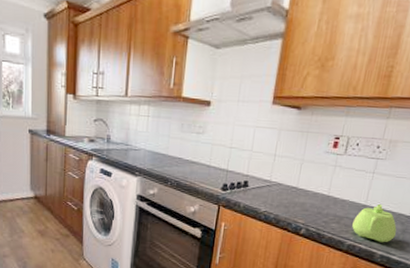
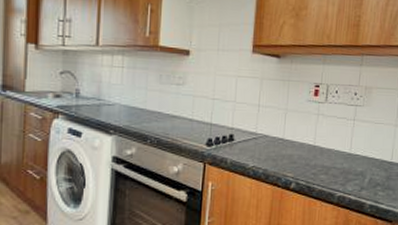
teapot: present [352,203,397,243] -> none [340,151,381,192]

